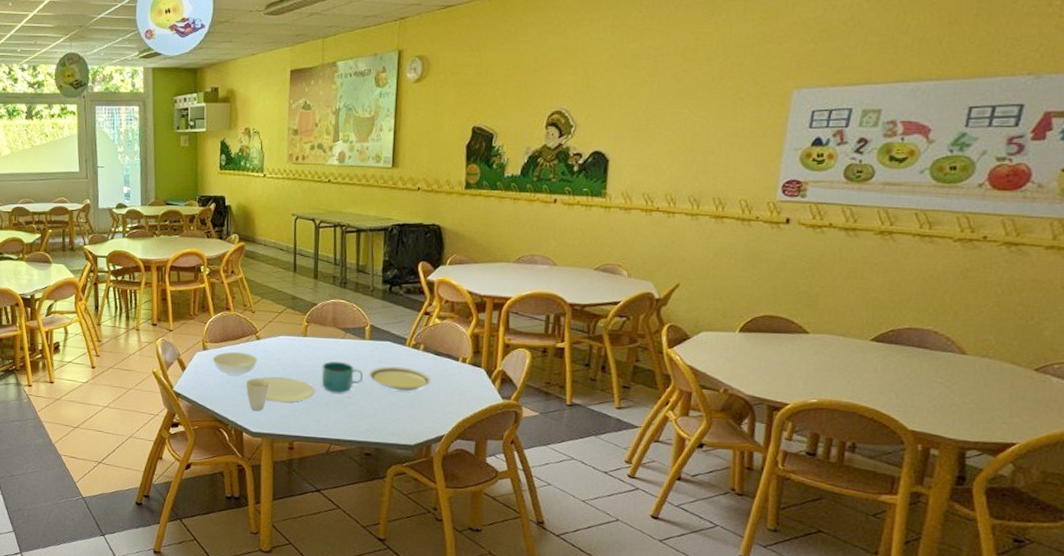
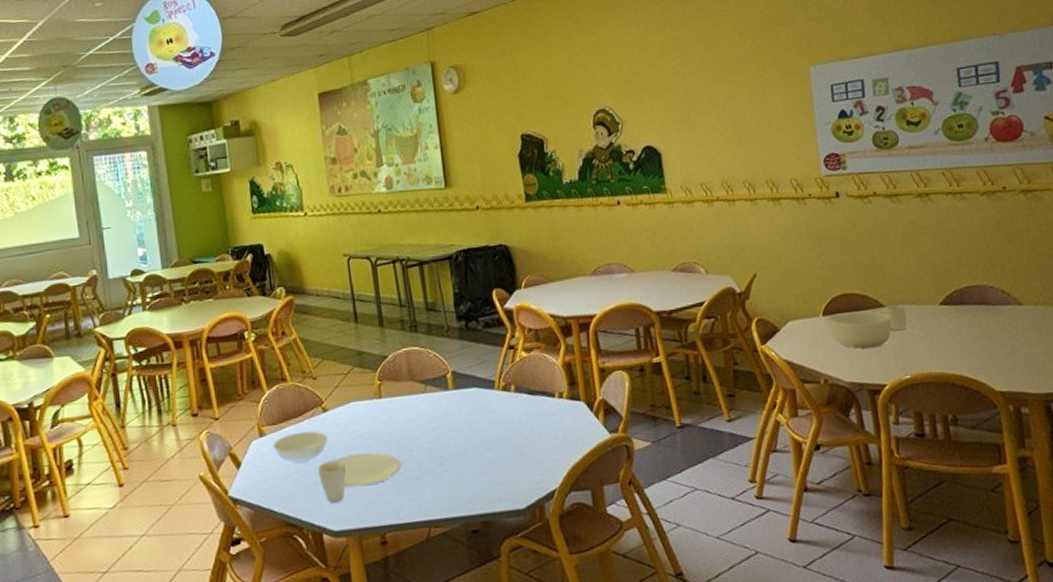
cup: present [321,360,363,393] -> none [404,422,454,462]
plate: present [369,366,431,391] -> none [460,415,530,445]
bowl: none [744,332,813,369] -> present [828,311,892,349]
cup: none [797,332,830,358] -> present [876,304,908,331]

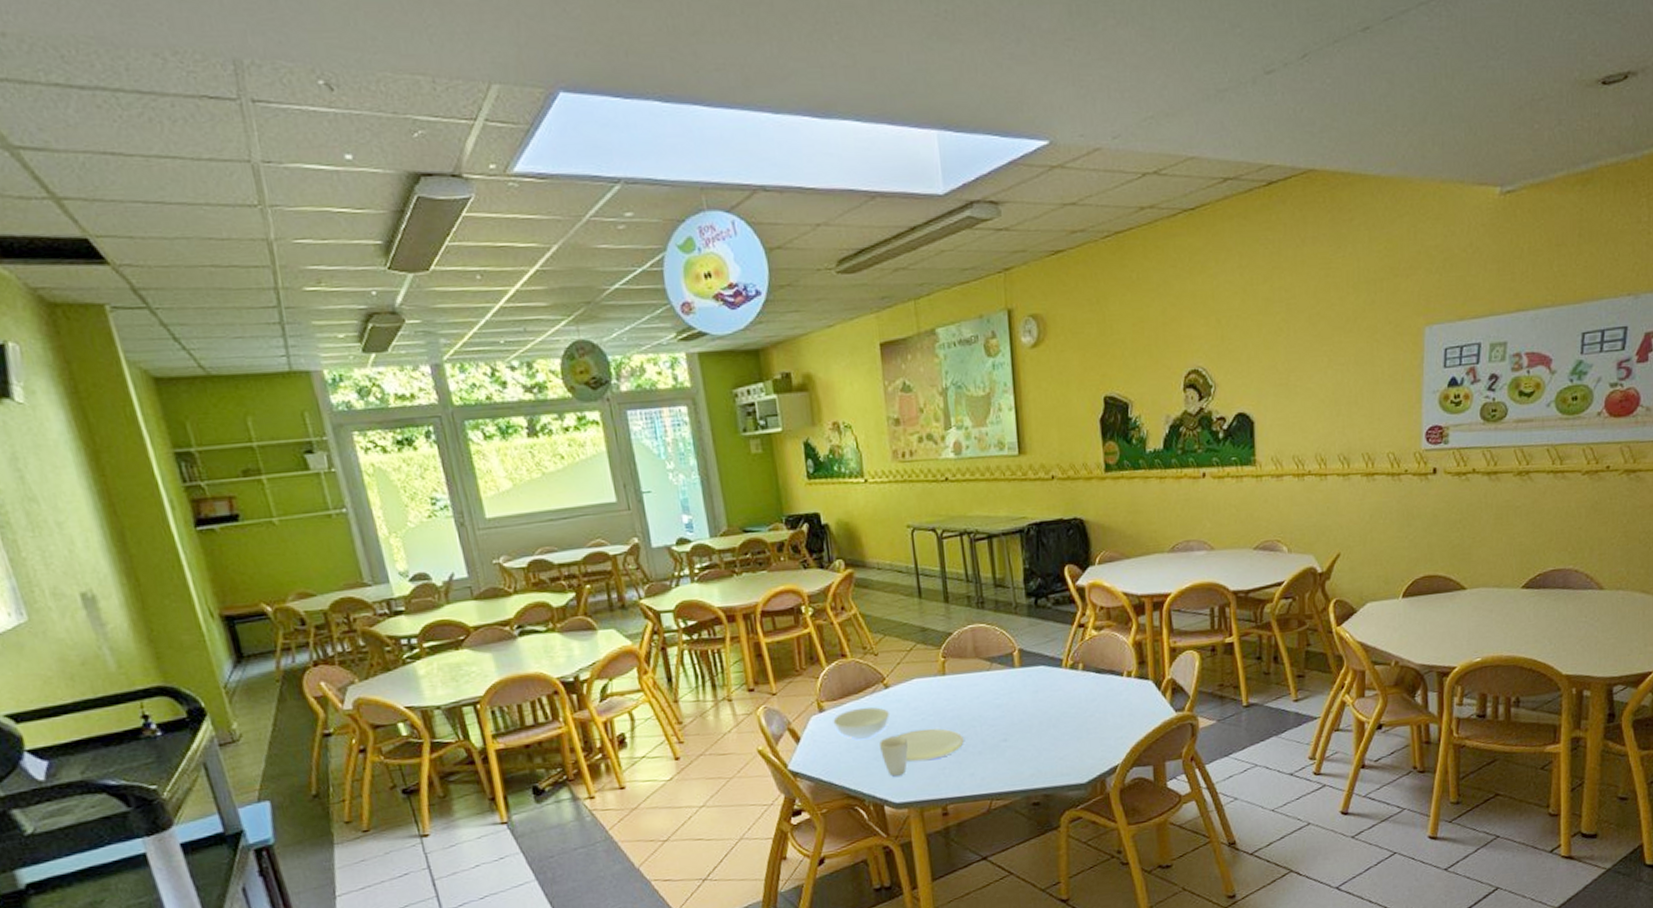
bowl: present [828,311,892,349] -> none [1408,593,1471,631]
cup: present [876,304,908,331] -> none [1456,587,1486,614]

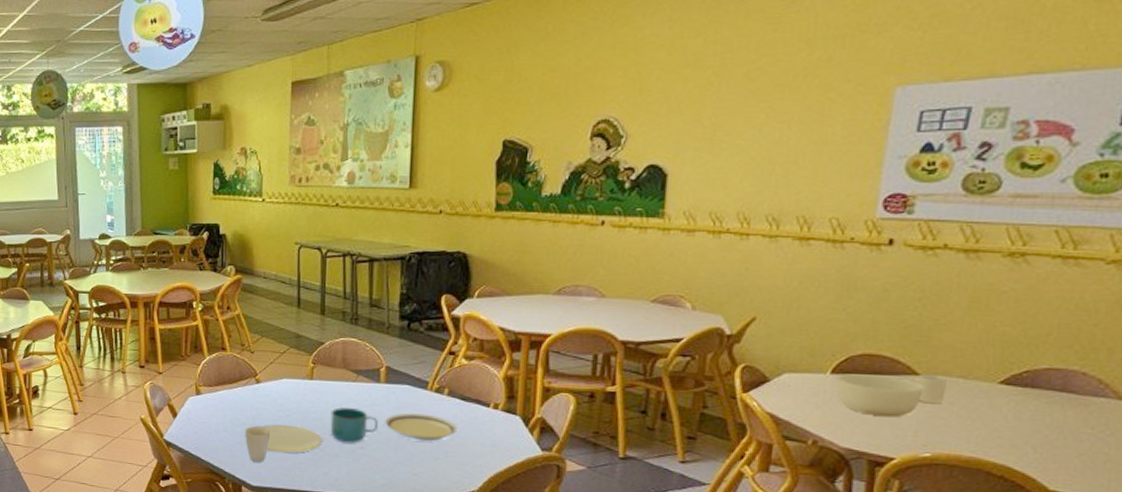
bowl: present [833,707,890,740] -> none [207,396,257,425]
cup: none [968,699,1018,738] -> present [330,406,378,443]
plate: none [1025,693,1096,723] -> present [385,413,458,441]
bowl: none [1408,593,1471,631] -> present [837,374,925,418]
cup: none [1456,587,1486,614] -> present [905,374,947,404]

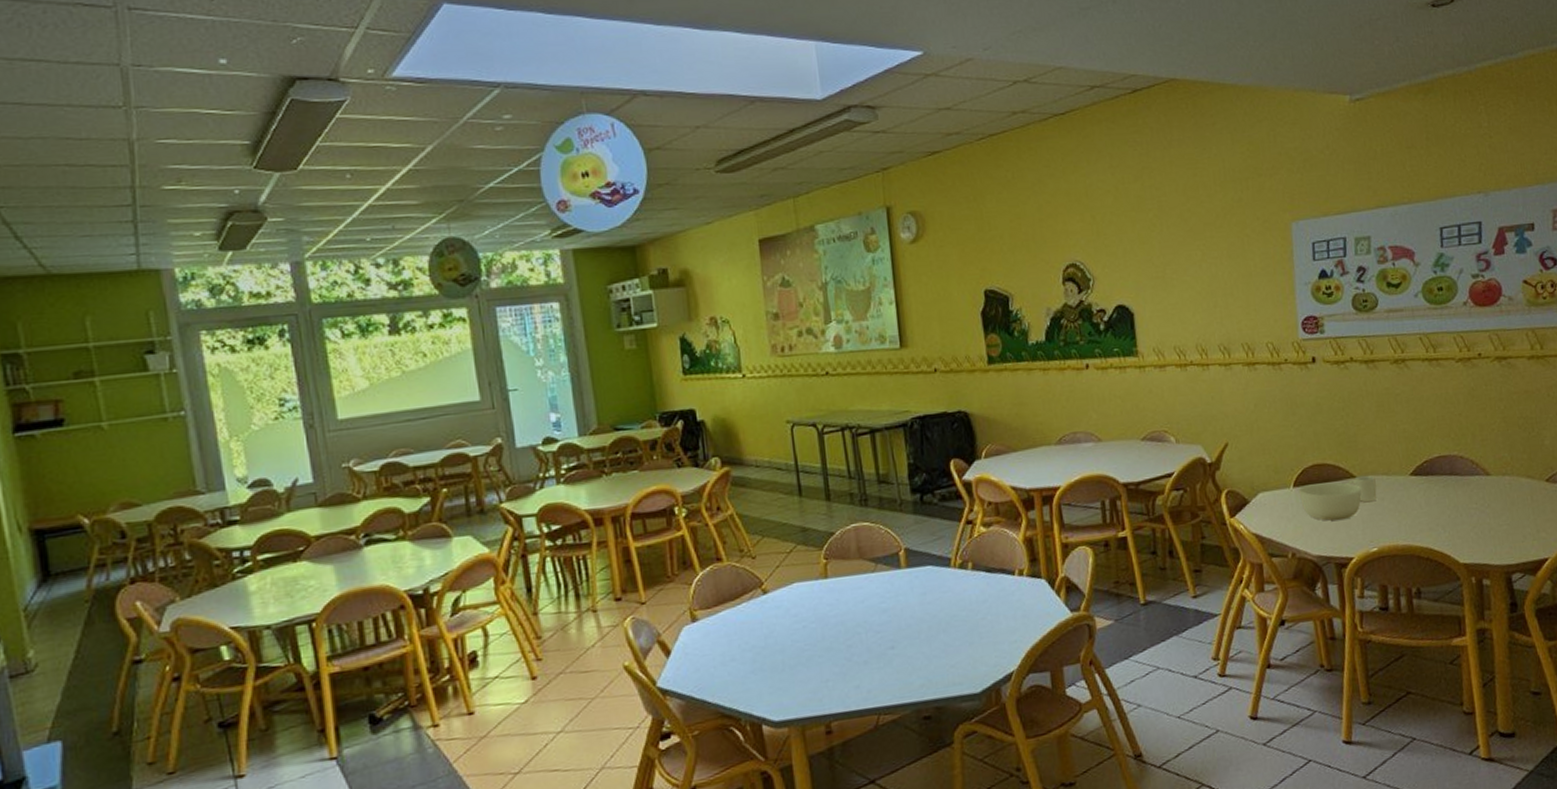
cup: present [245,426,271,462] -> none [757,646,789,692]
plate: present [260,424,323,454] -> none [775,636,848,675]
cup: present [330,406,378,443] -> none [852,602,906,646]
plate: present [385,413,458,441] -> none [912,594,988,627]

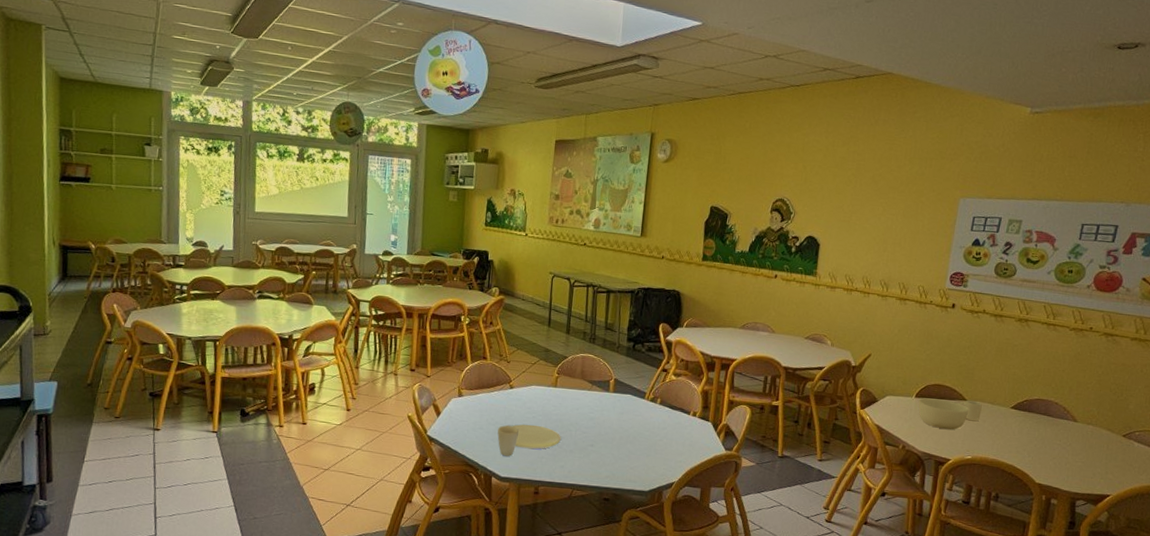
cup: none [757,646,789,692] -> present [497,425,520,457]
plate: none [775,636,848,675] -> present [511,424,561,450]

